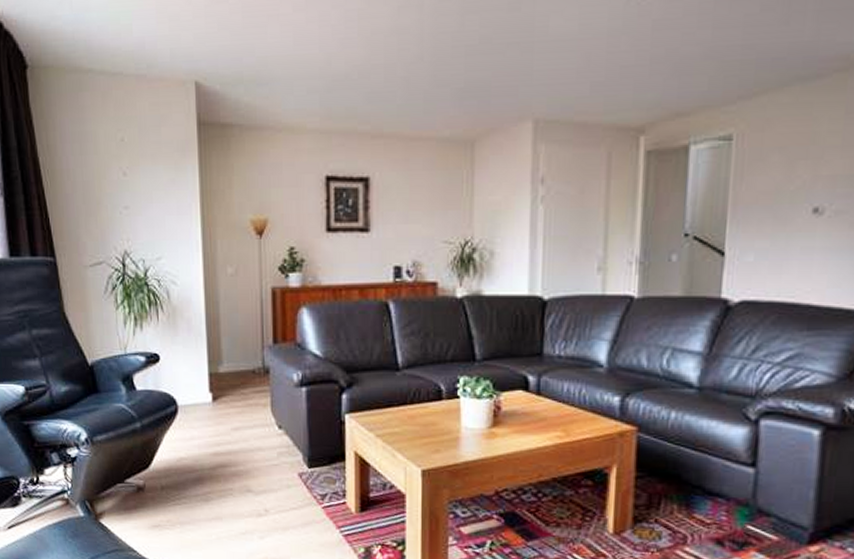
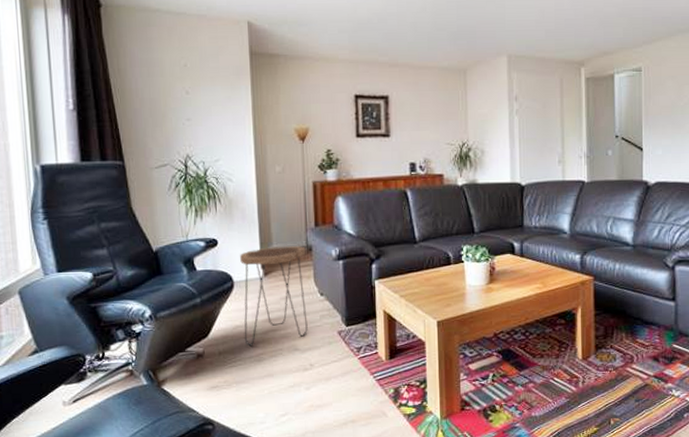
side table: none [185,366,263,483] -> present [240,246,308,347]

